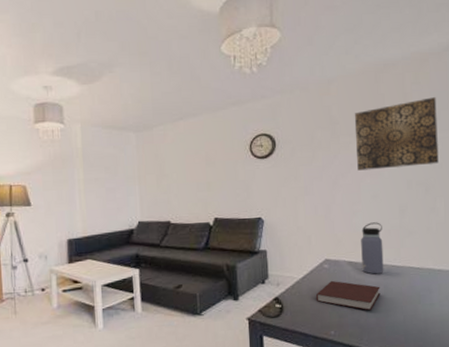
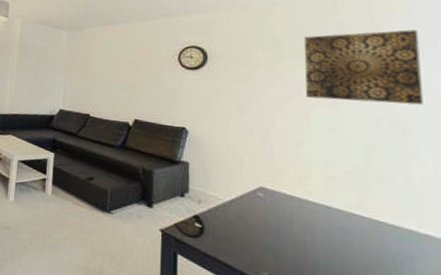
notebook: present [315,280,381,311] -> none [245,212,335,262]
water bottle: present [361,222,384,274] -> none [308,157,341,220]

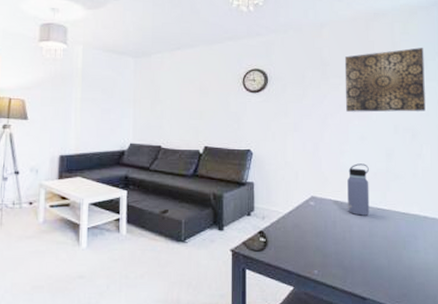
water bottle: none [308,157,341,220] -> present [347,163,370,216]

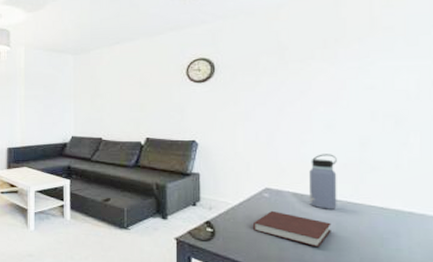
notebook: none [300,218,366,253] -> present [252,210,331,248]
wall art: present [344,48,426,112] -> none [307,21,415,98]

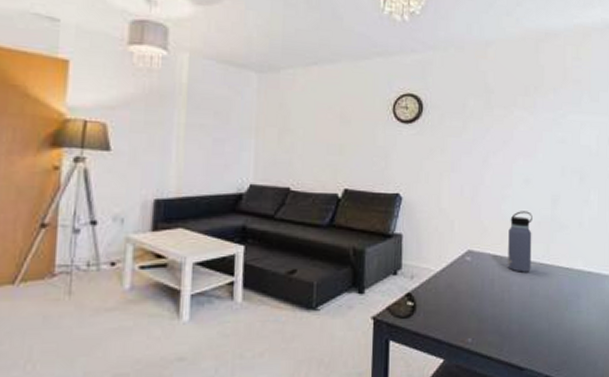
notebook: present [252,210,331,248] -> none [454,276,526,316]

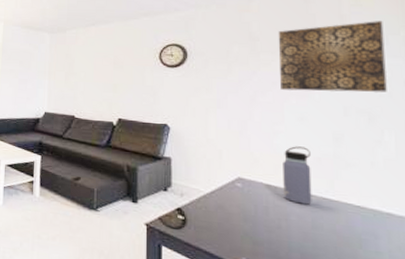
wall art: none [510,76,596,151] -> present [278,21,387,92]

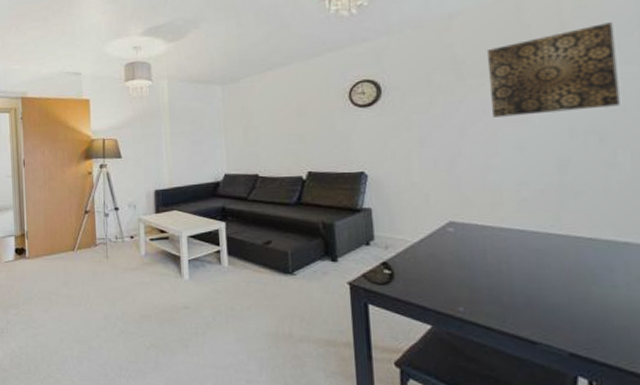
water bottle: present [283,146,312,205] -> none [500,179,536,243]

